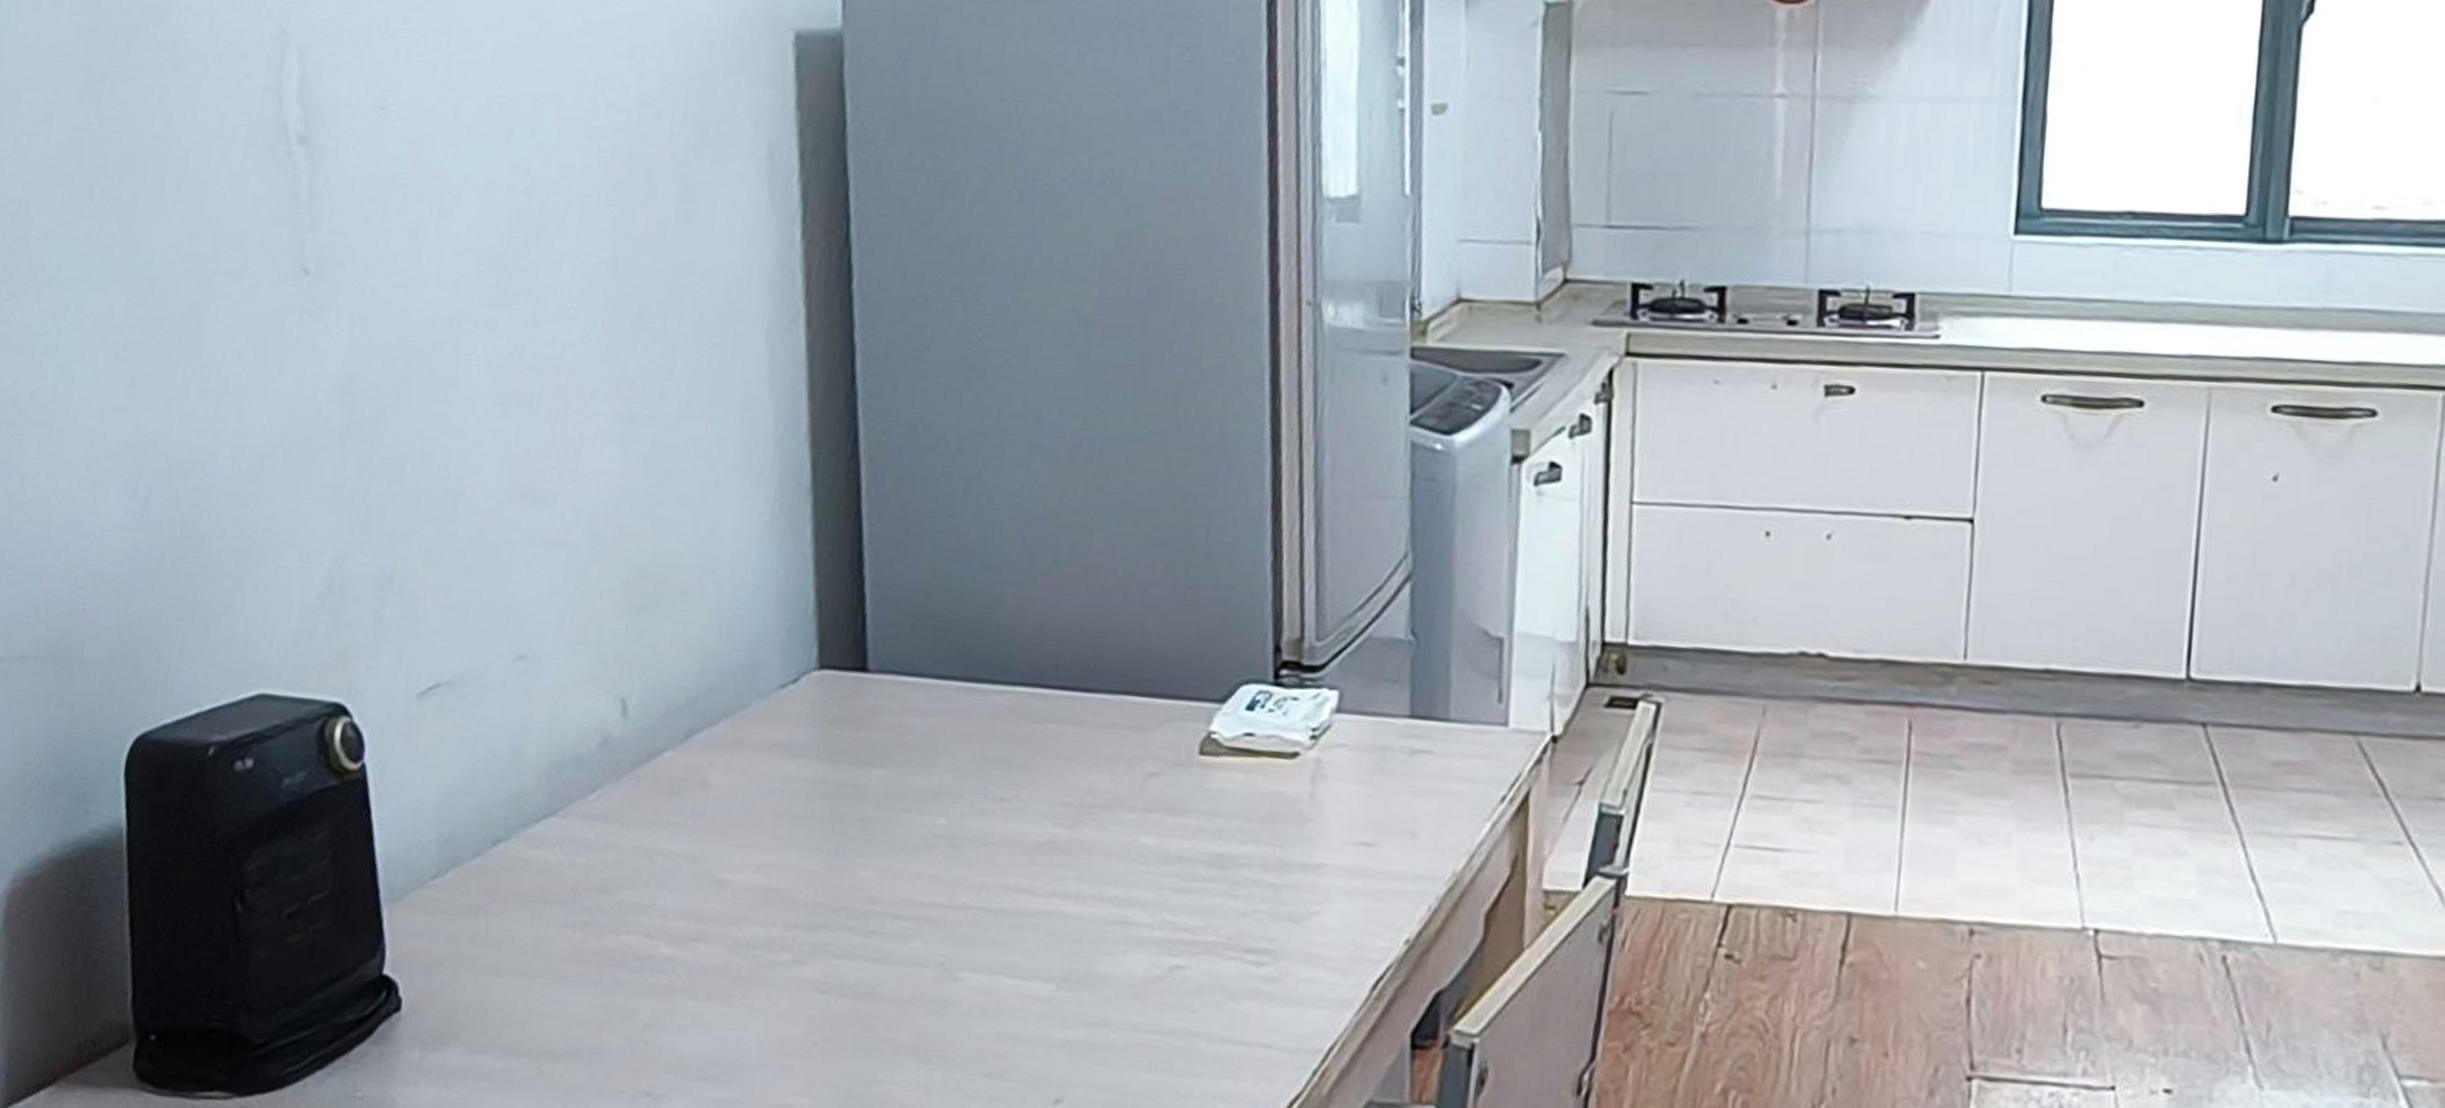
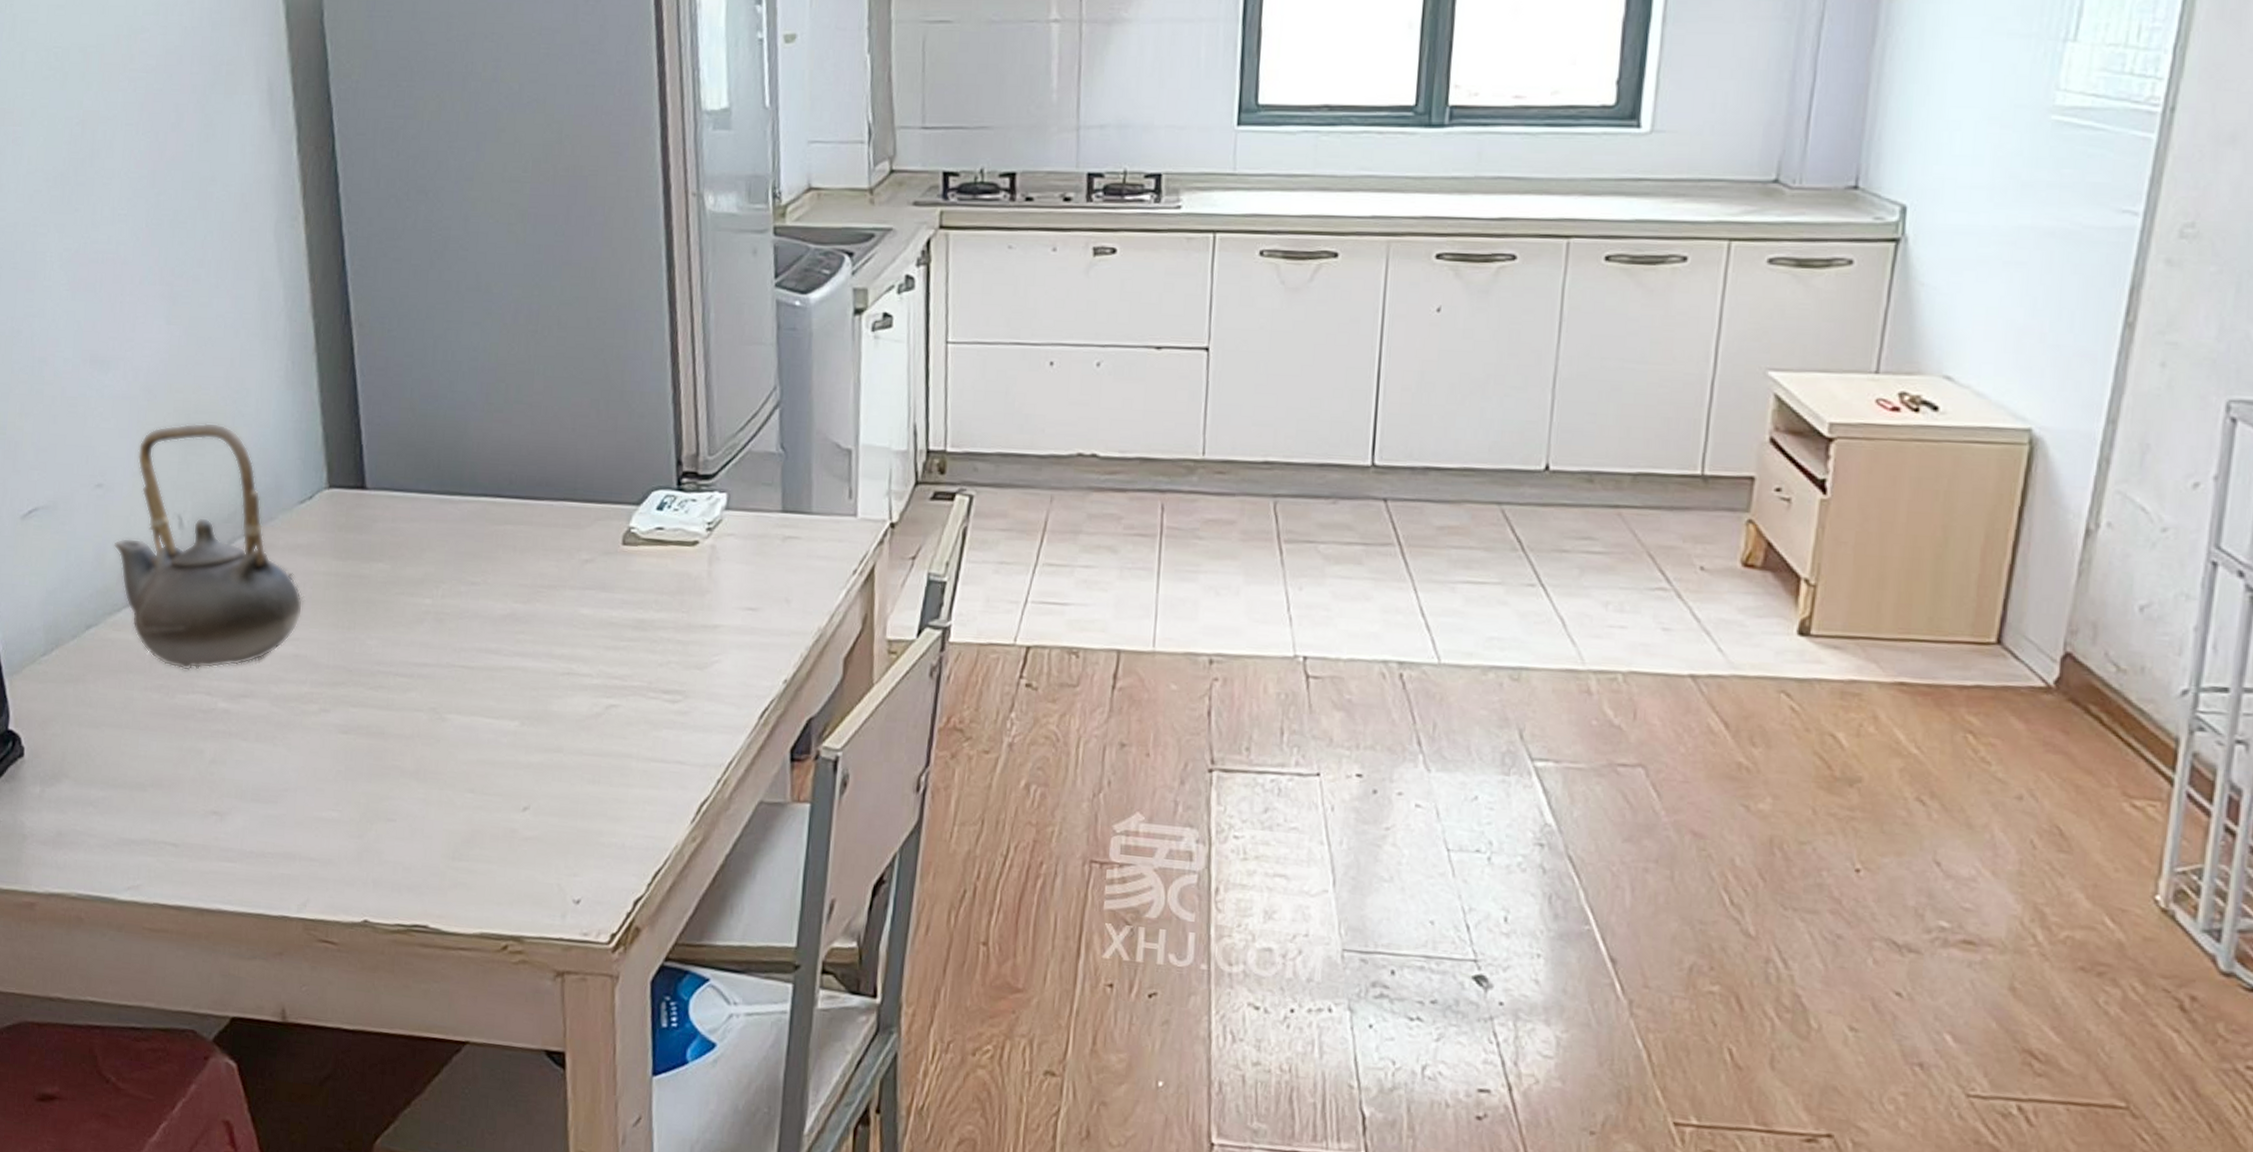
teapot: none [535,579,778,903] -> present [113,422,303,671]

